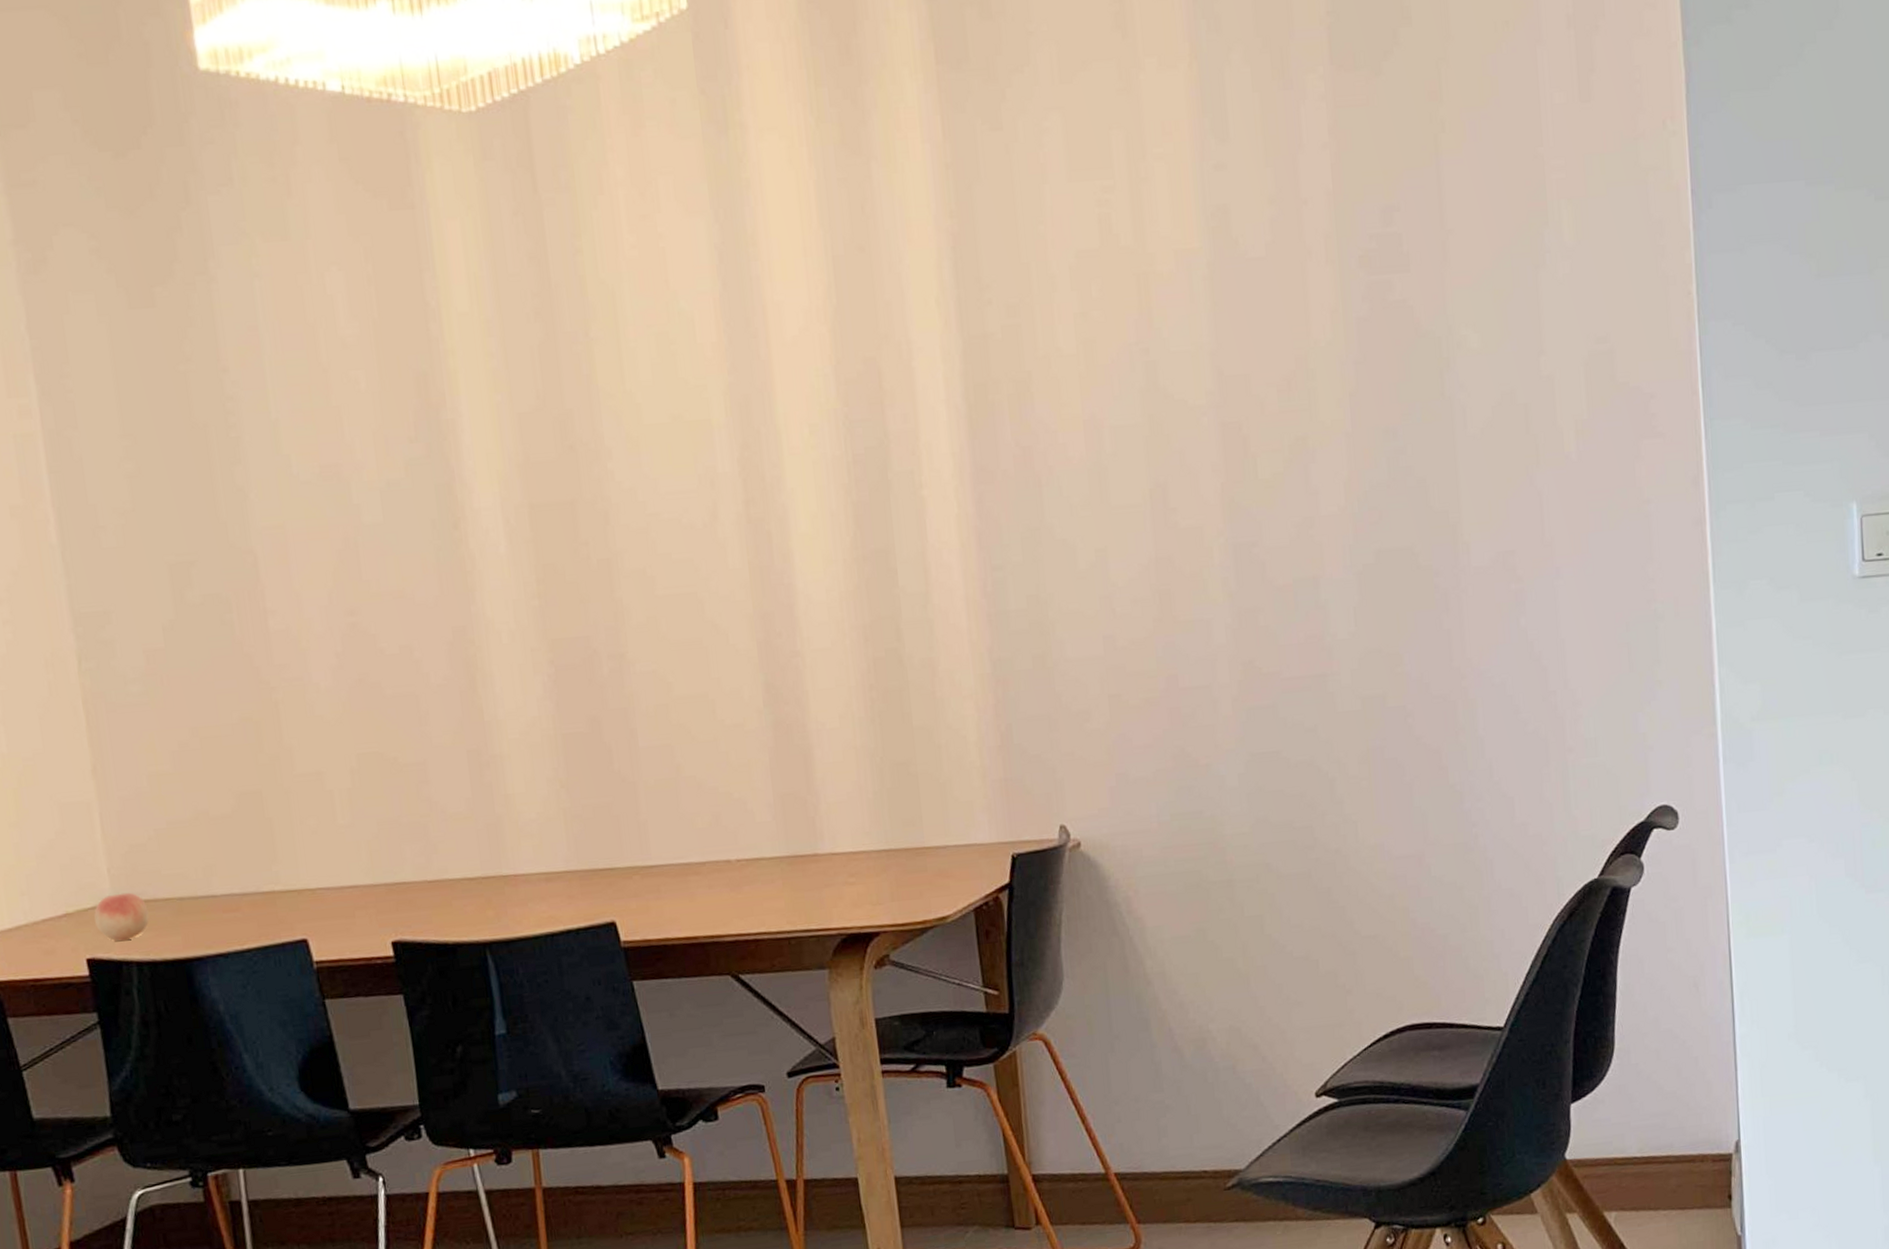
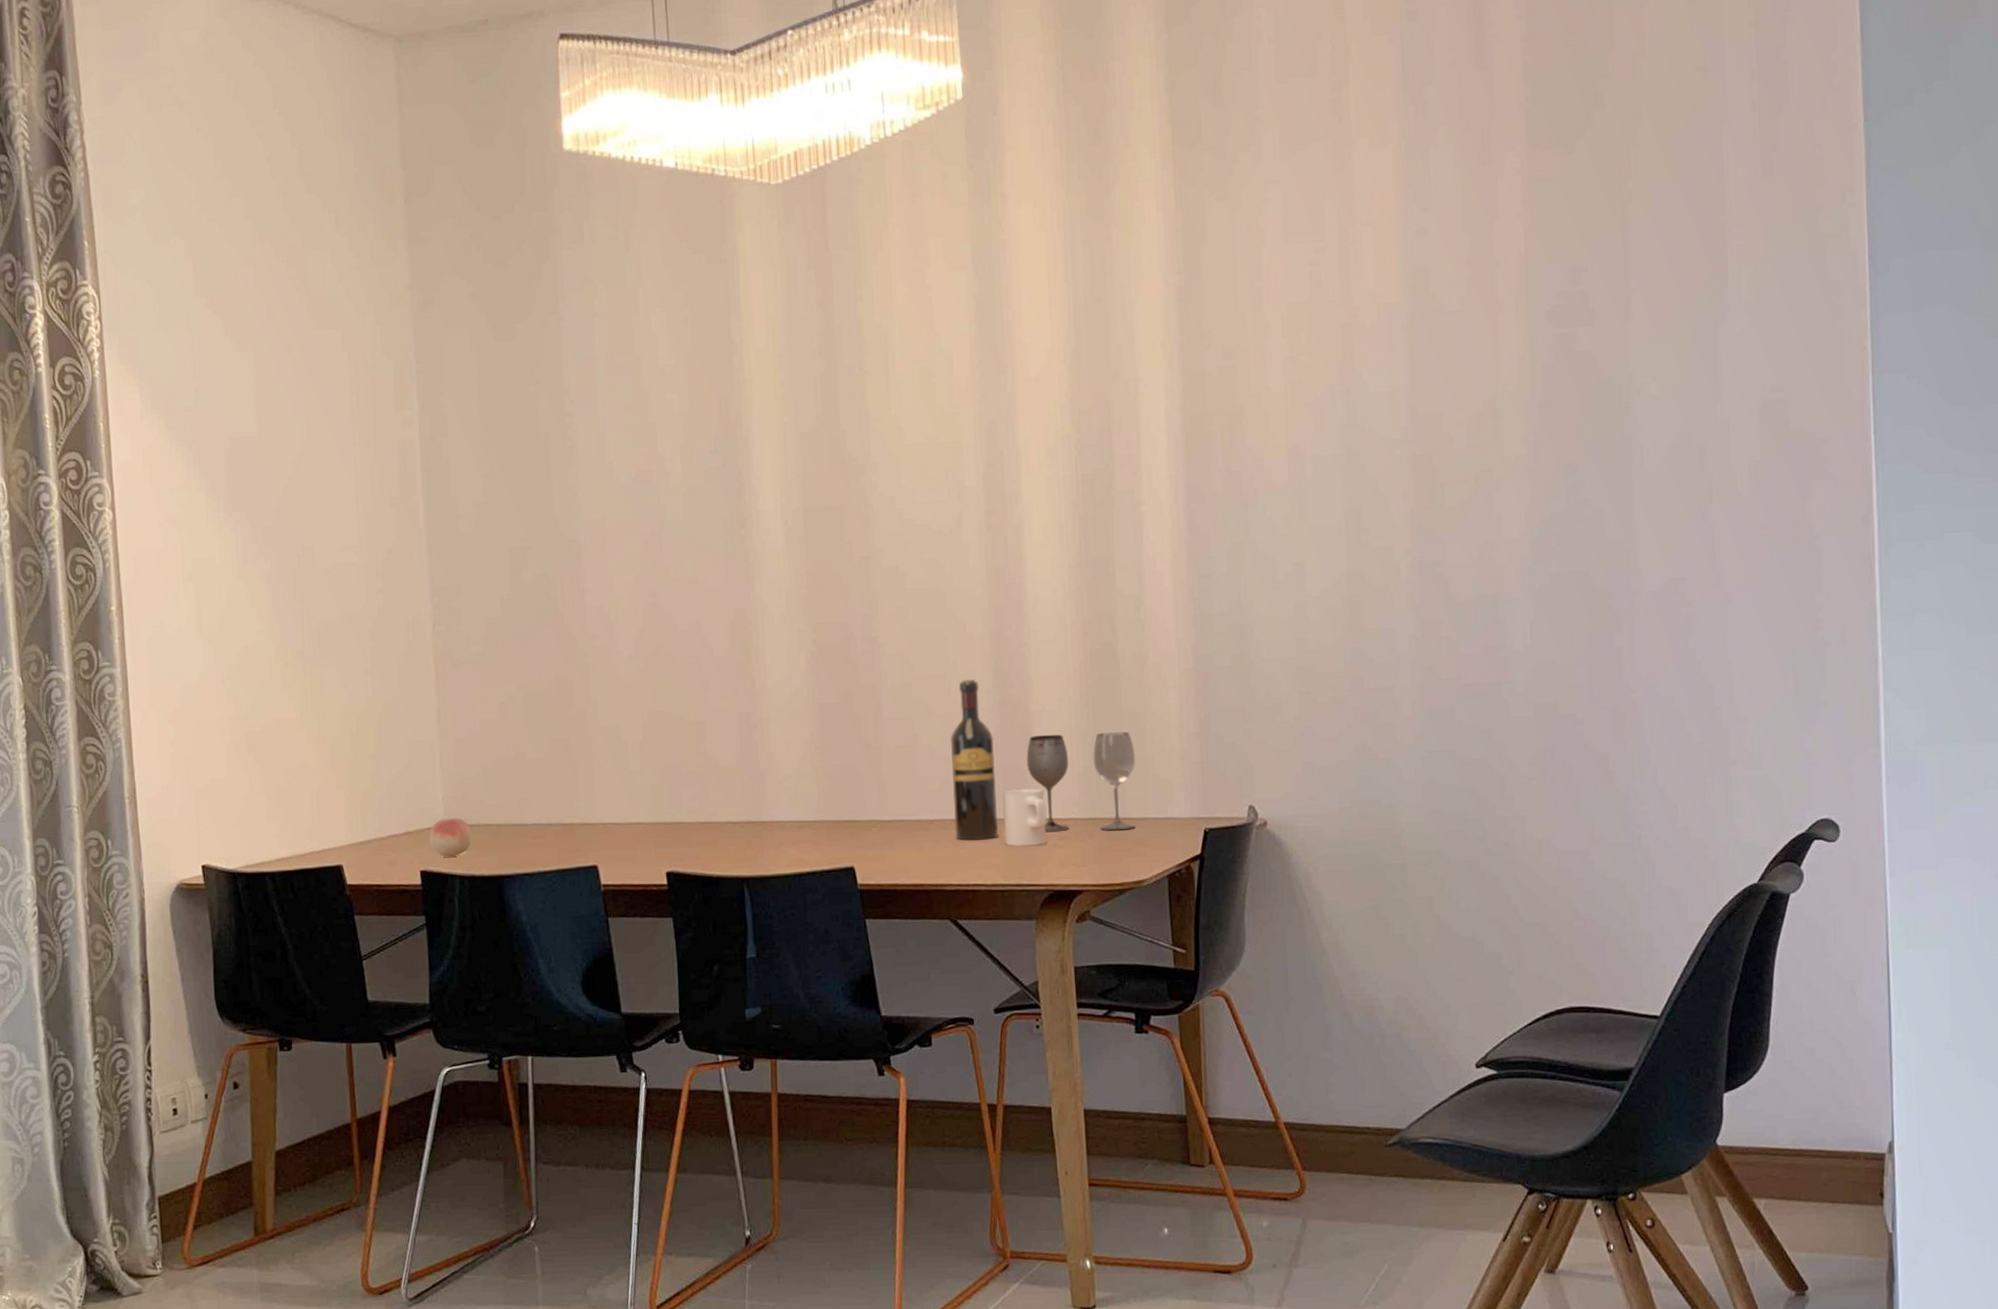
wine bottle: none [718,697,781,885] -> present [950,679,999,842]
cup: none [782,819,836,888] -> present [1003,788,1047,847]
wineglass: none [807,749,935,869] -> present [1026,732,1136,833]

